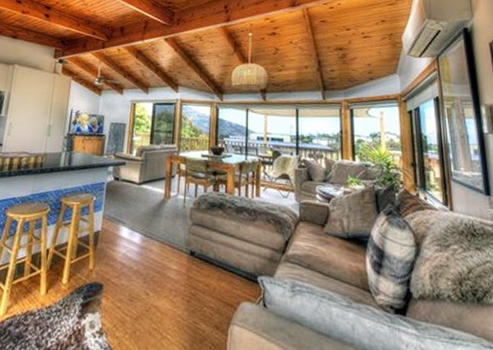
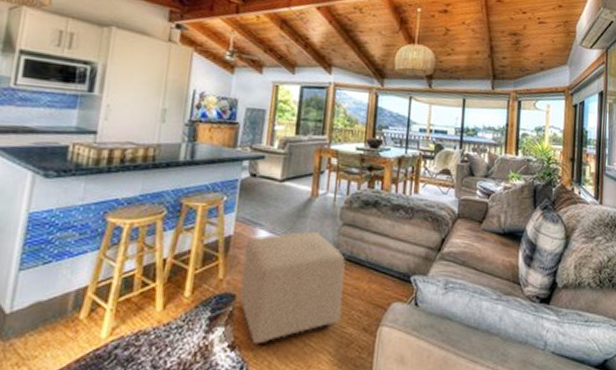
ottoman: none [105,229,196,333] -> present [238,231,345,345]

